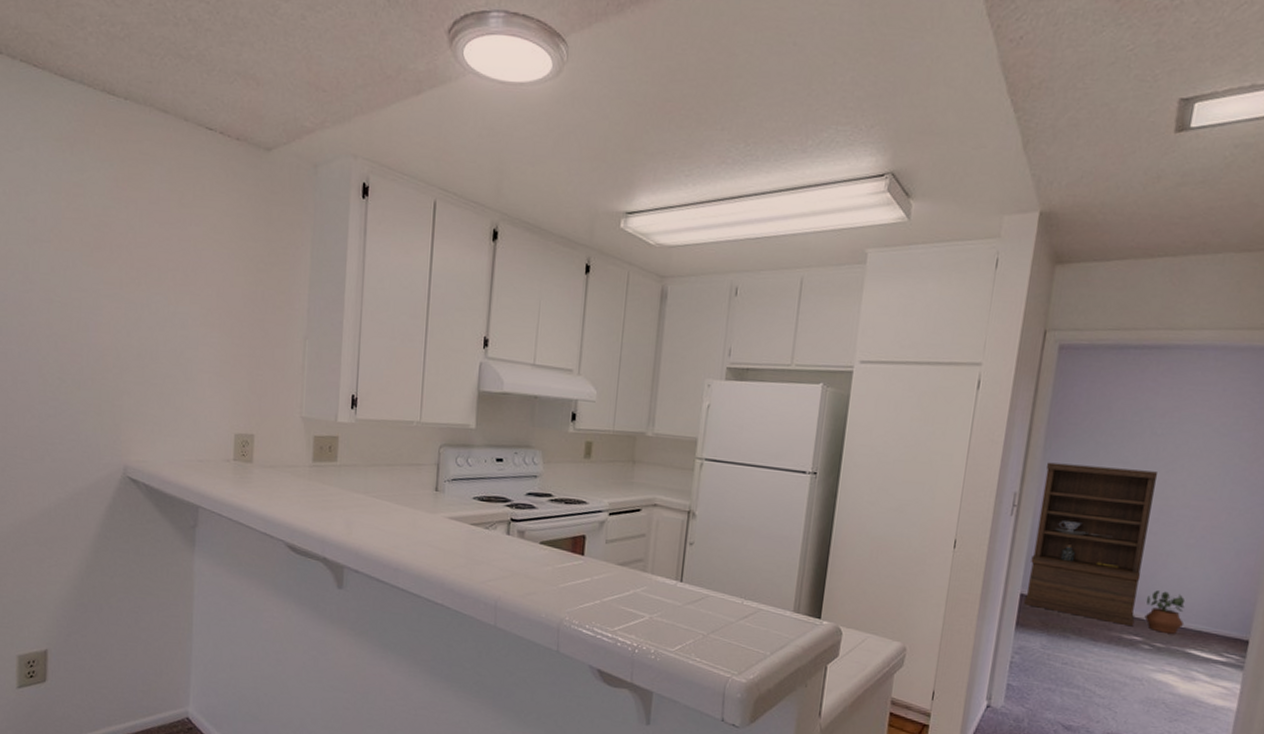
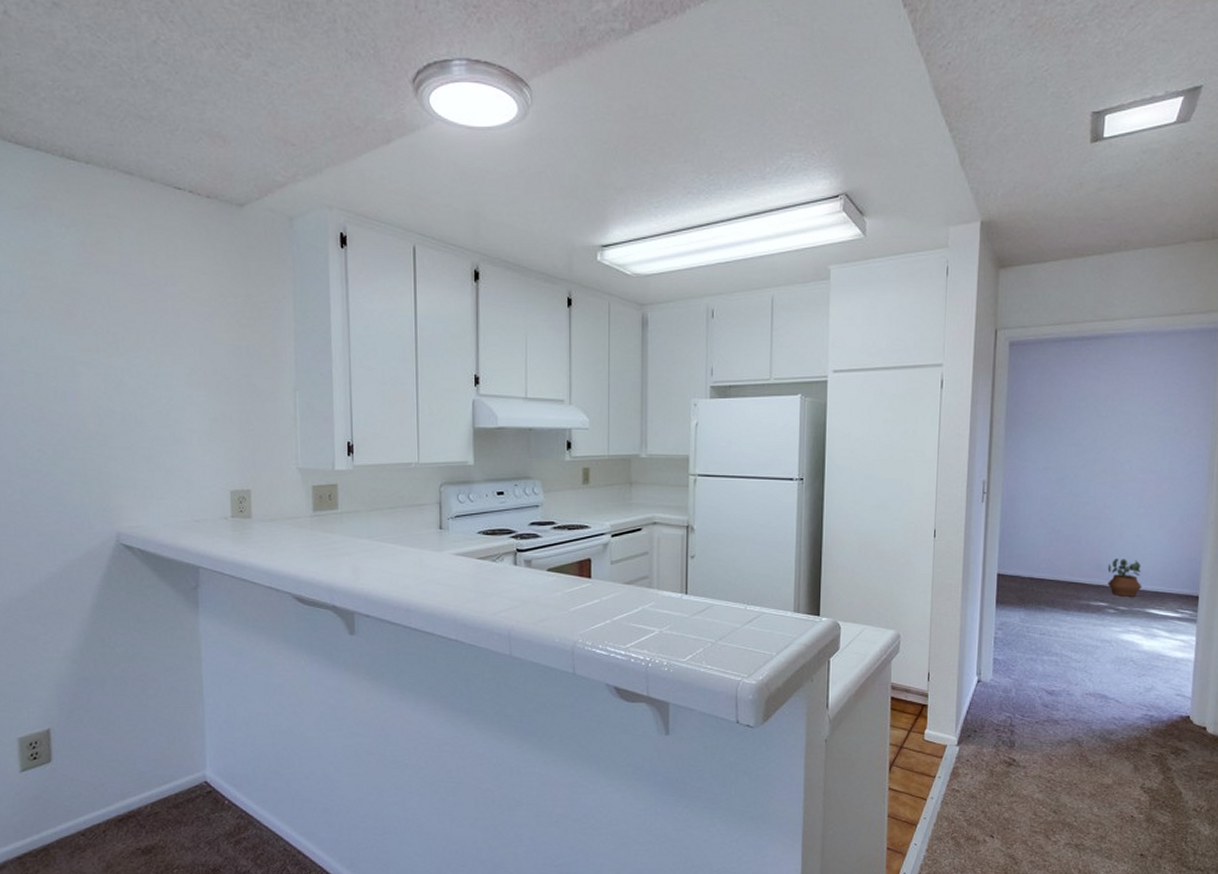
bookshelf: present [1024,462,1158,627] -> none [1002,450,1107,594]

